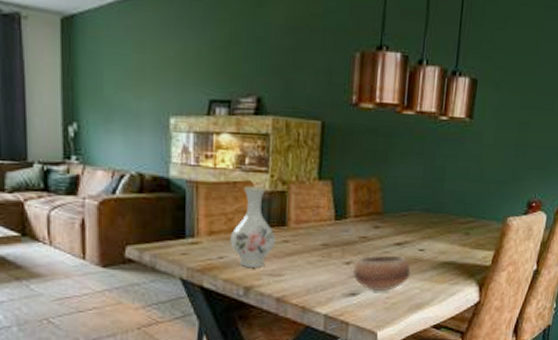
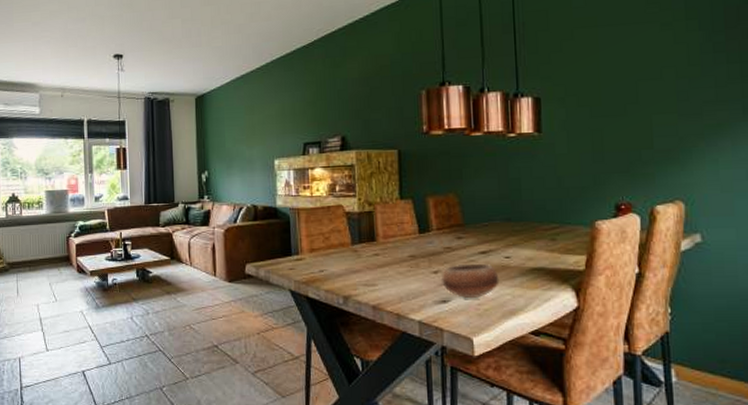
vase: present [230,186,276,269] -> none [328,209,367,280]

